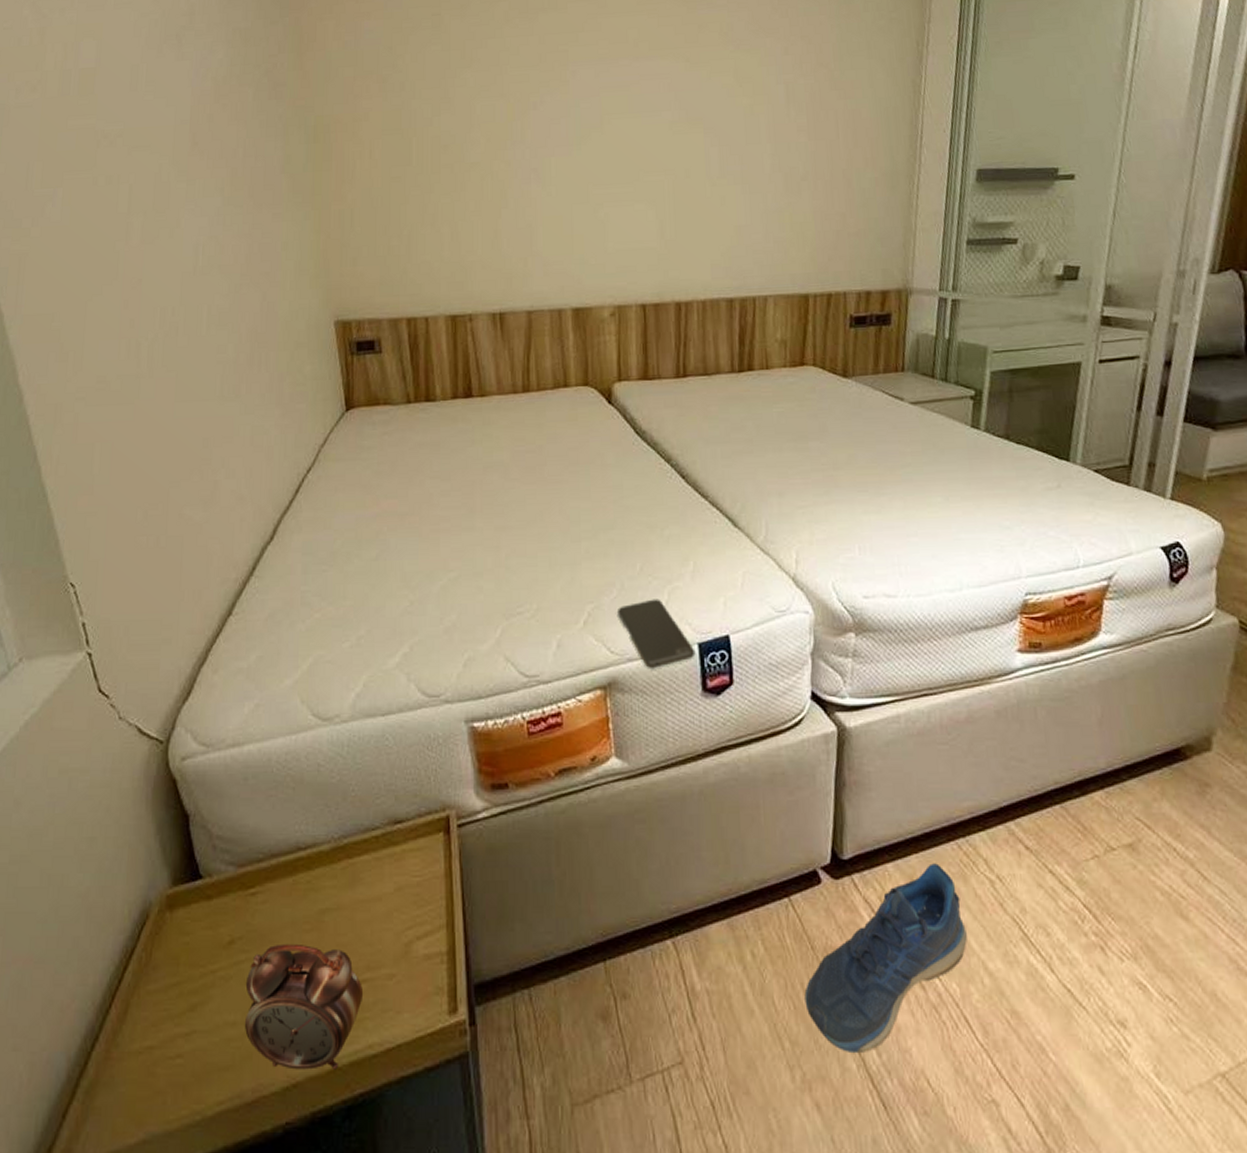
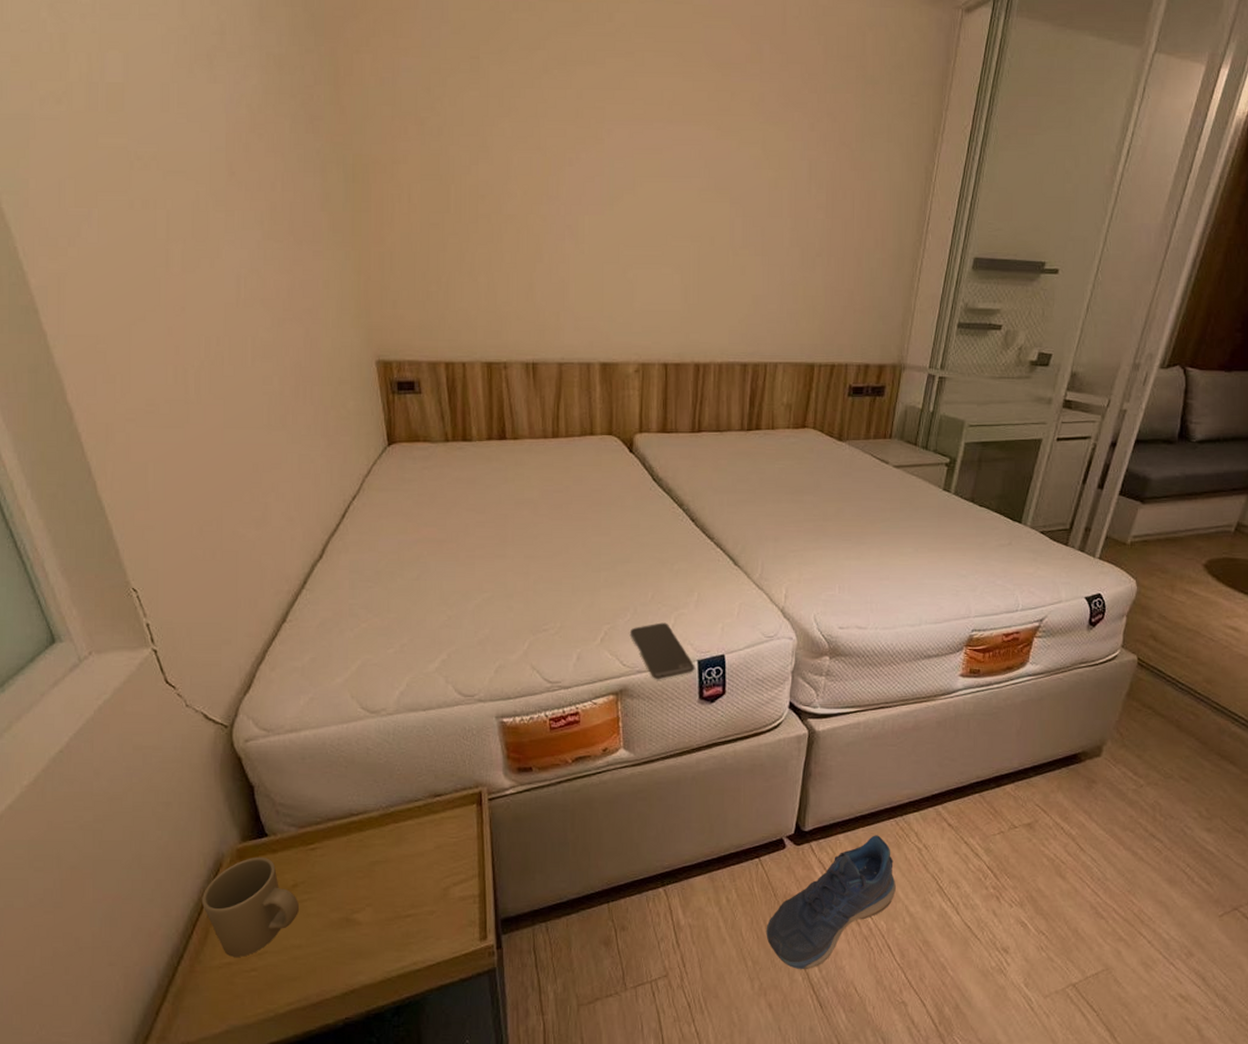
mug: none [123,905,236,1038] -> present [201,857,300,957]
alarm clock: present [244,943,364,1070] -> none [308,887,409,980]

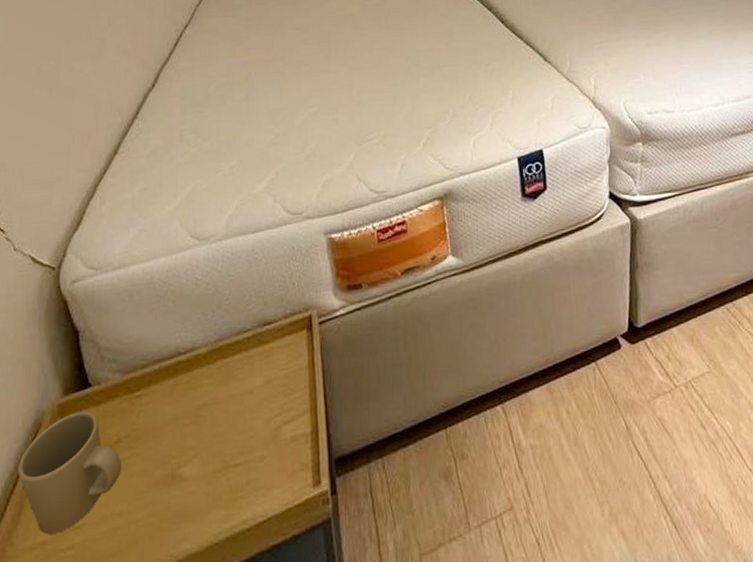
smartphone: present [630,622,695,679] -> none [451,122,516,180]
athletic shoe: present [766,835,896,970] -> none [610,325,737,487]

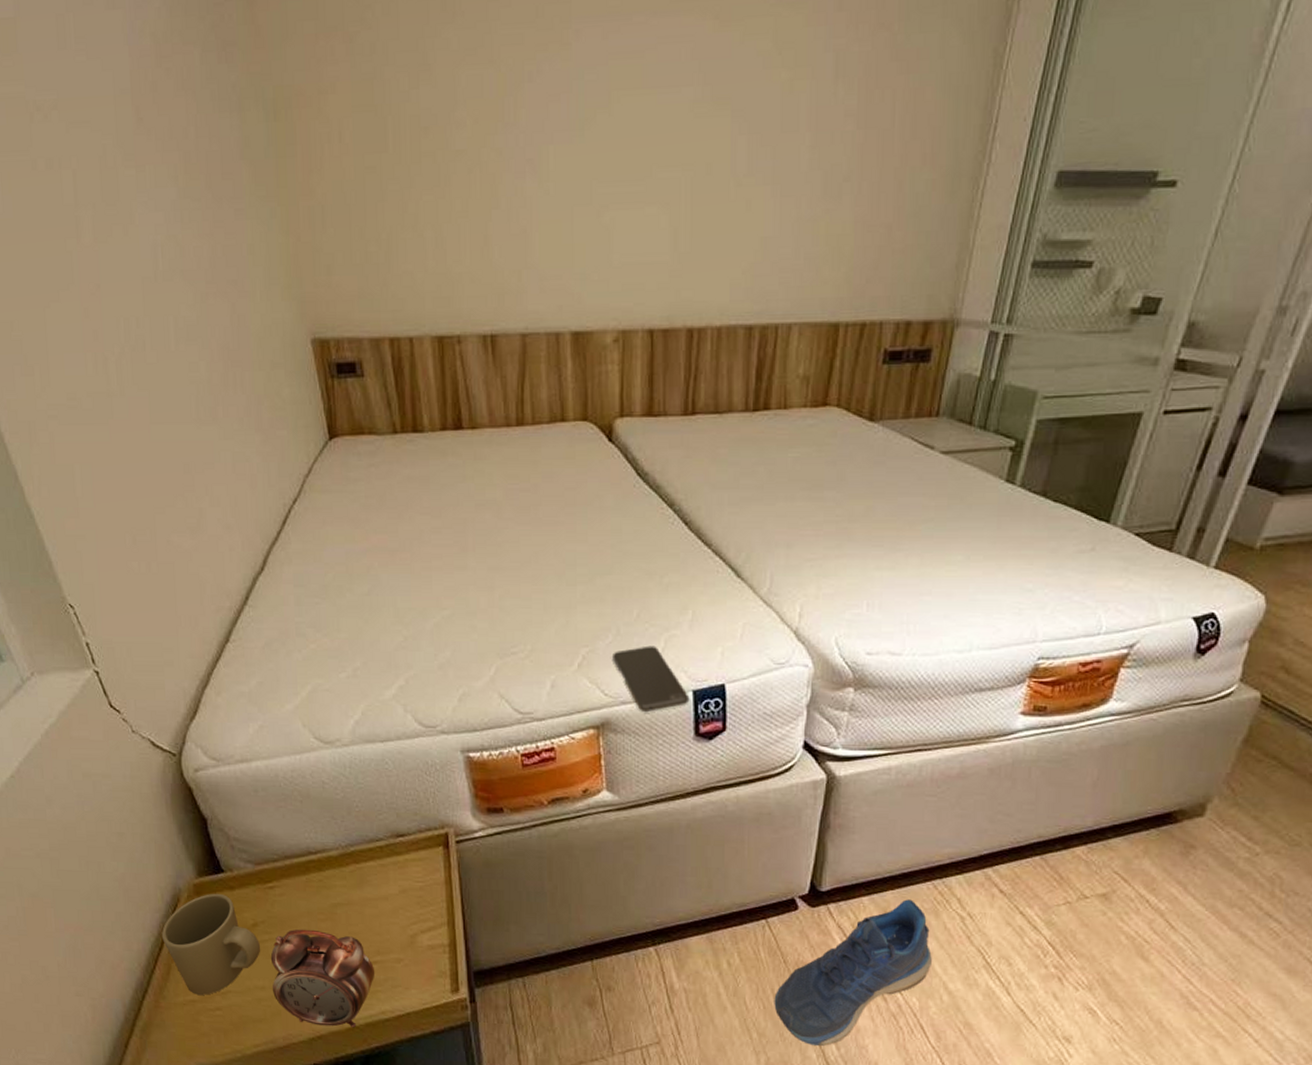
alarm clock: none [130,437,238,549] -> present [270,929,375,1028]
smartphone: none [451,122,516,180] -> present [613,645,690,712]
athletic shoe: none [610,325,737,487] -> present [774,899,932,1047]

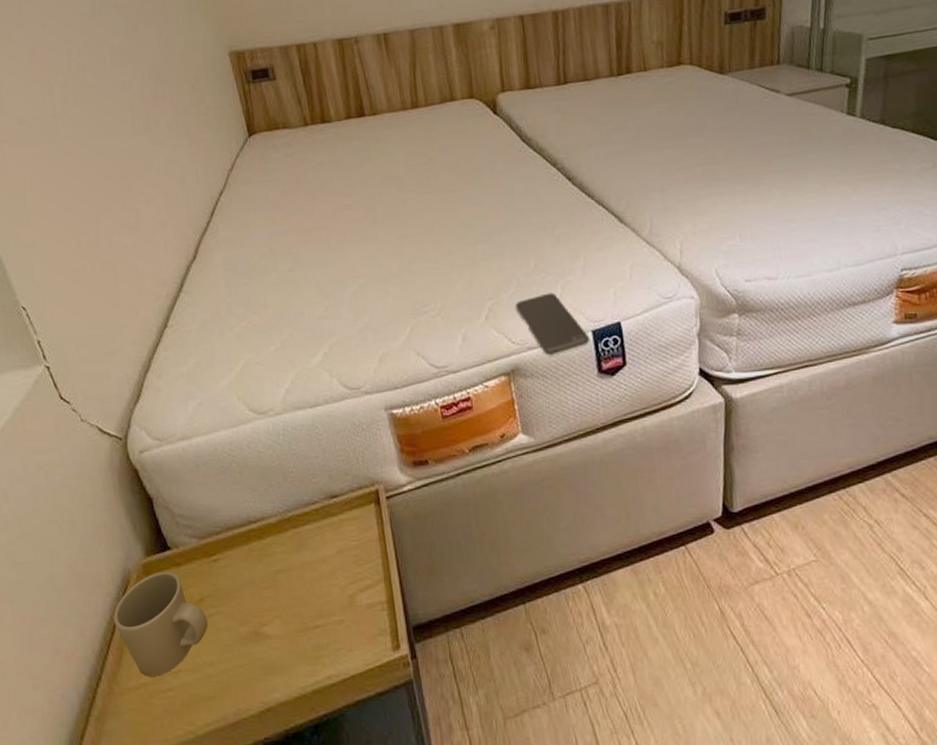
alarm clock: present [270,929,375,1028] -> none [217,599,319,698]
athletic shoe: present [774,899,932,1047] -> none [702,512,848,671]

